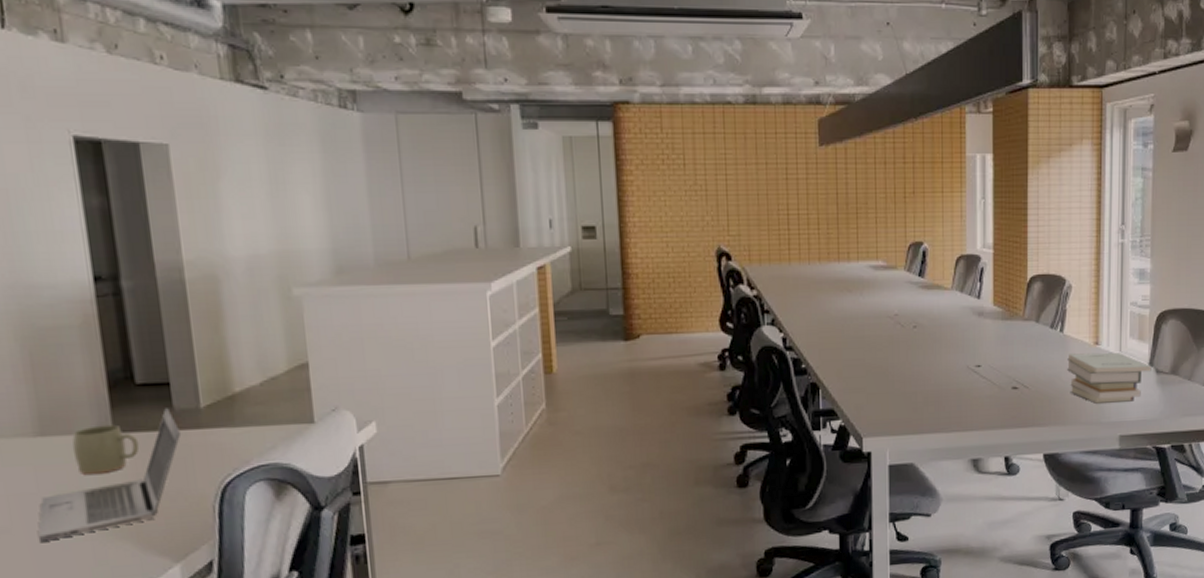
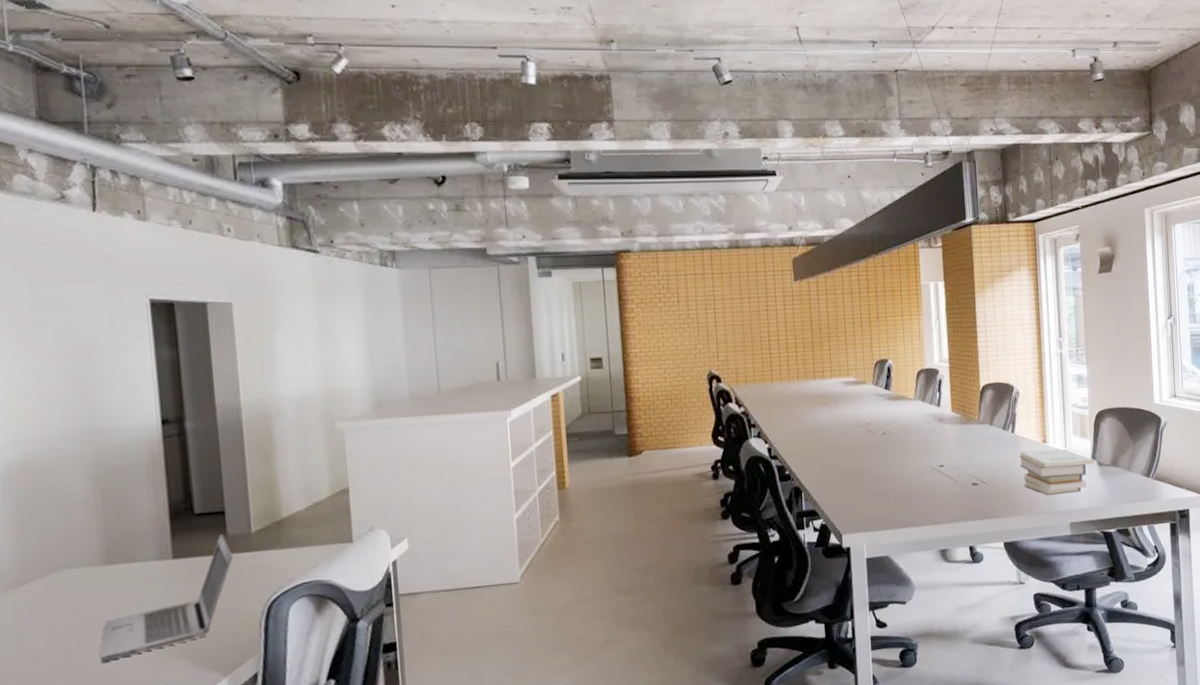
mug: present [72,424,140,474] -> none [134,551,196,598]

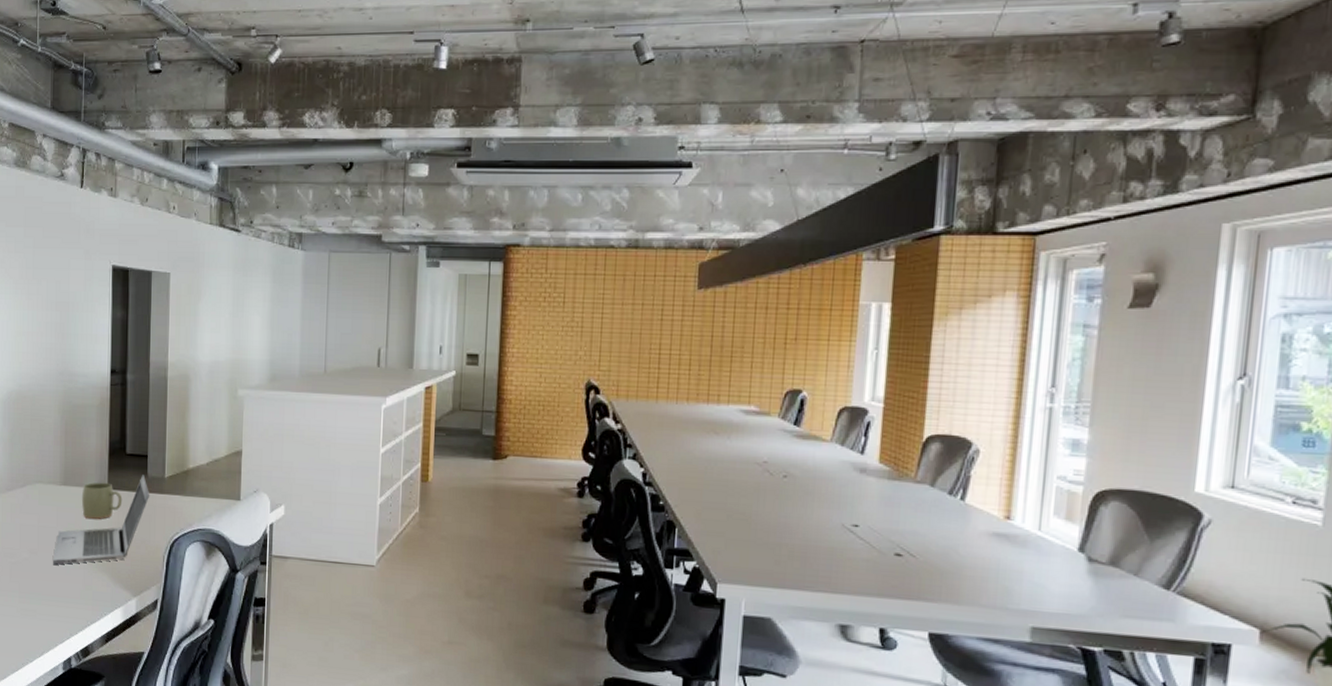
mug: none [134,551,196,598] -> present [81,482,123,519]
books: present [1020,449,1095,496] -> none [967,526,1082,592]

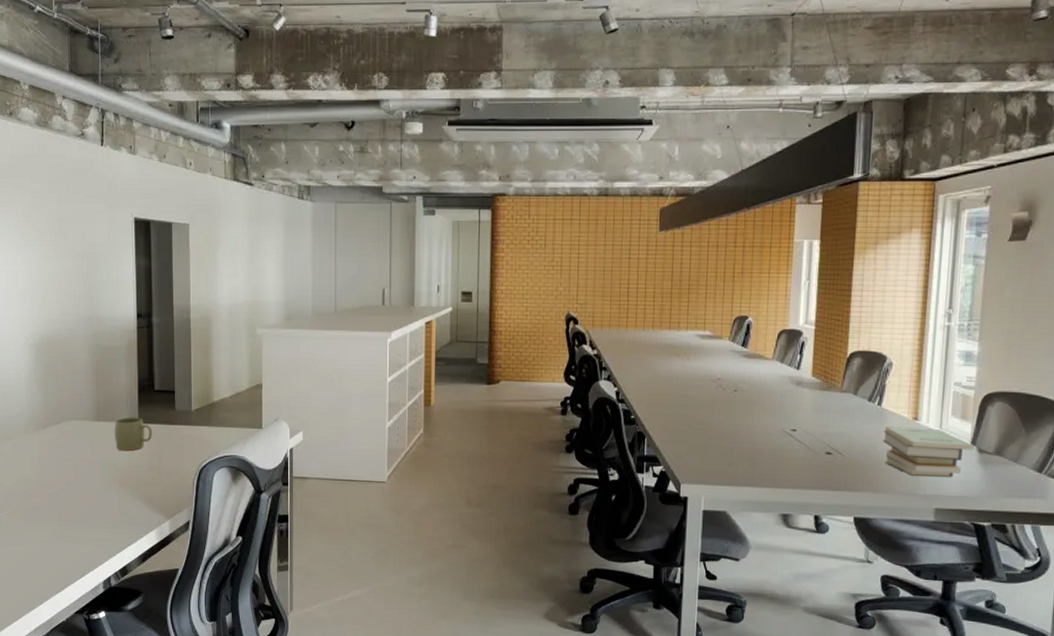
laptop: present [53,475,150,565] -> none [90,409,179,494]
books: none [967,526,1082,592] -> present [883,426,974,478]

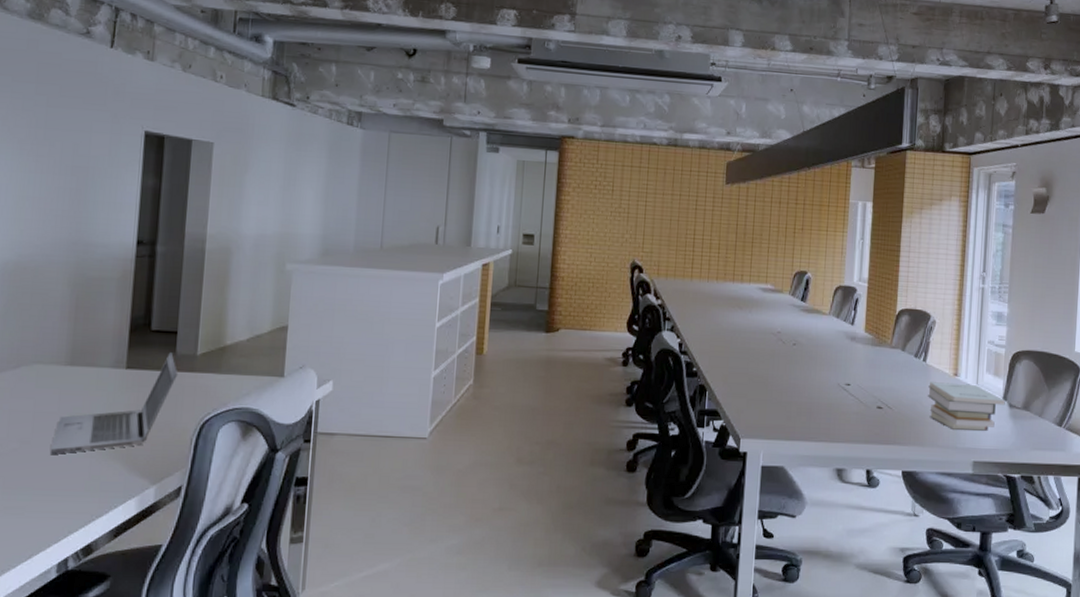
laptop: none [90,409,179,494] -> present [51,352,179,454]
mug: present [114,417,153,451] -> none [91,361,144,402]

